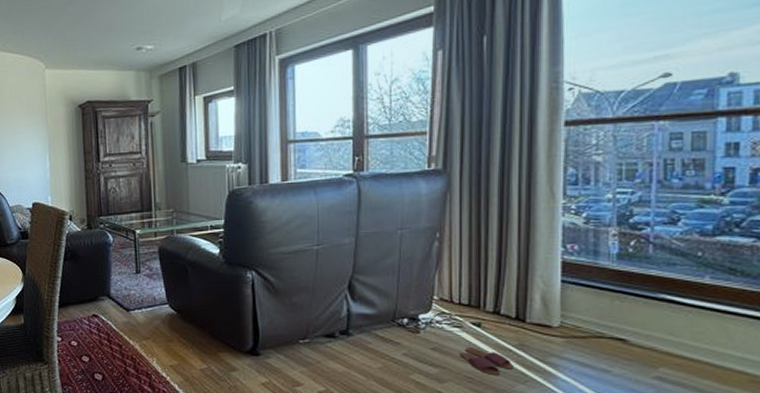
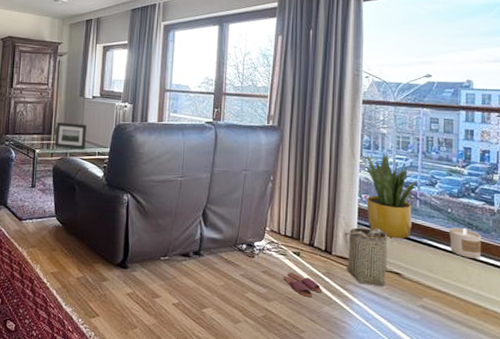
picture frame: none [156,194,195,226] -> present [55,122,87,150]
basket: none [543,284,606,358] -> present [344,227,388,288]
planter: none [567,187,652,296] -> present [362,153,419,239]
candle: none [699,275,749,313] -> present [449,227,481,259]

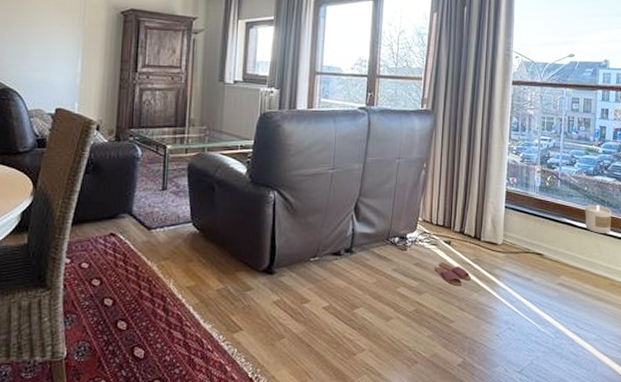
picture frame: present [55,122,87,150] -> none [190,112,227,144]
basket: present [344,227,388,288] -> none [493,210,532,269]
planter: present [362,153,419,239] -> none [511,134,561,220]

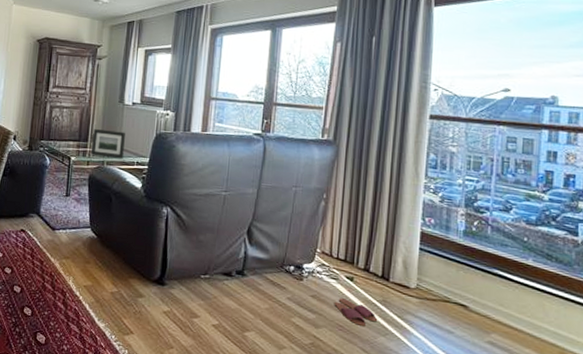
picture frame: none [190,112,227,144] -> present [91,129,125,159]
candle: present [585,205,611,233] -> none [524,258,561,294]

